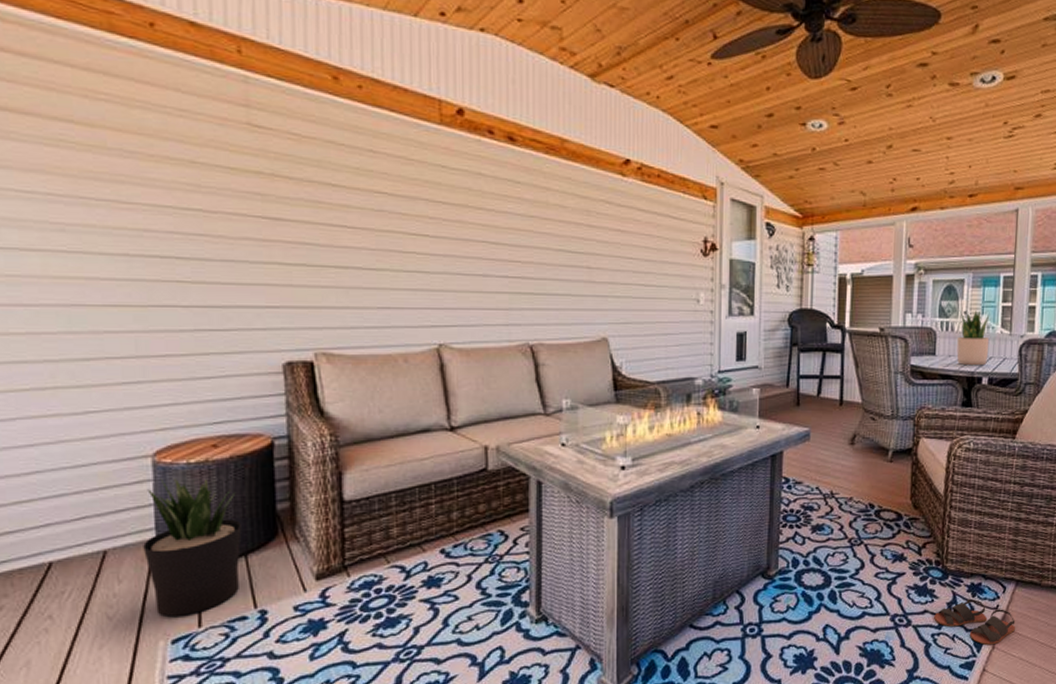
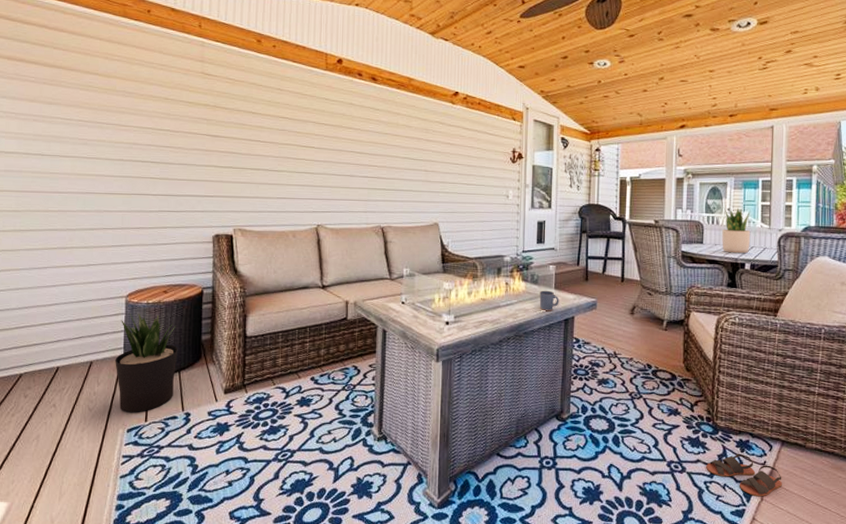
mug: none [740,420,765,446] -> present [539,290,559,312]

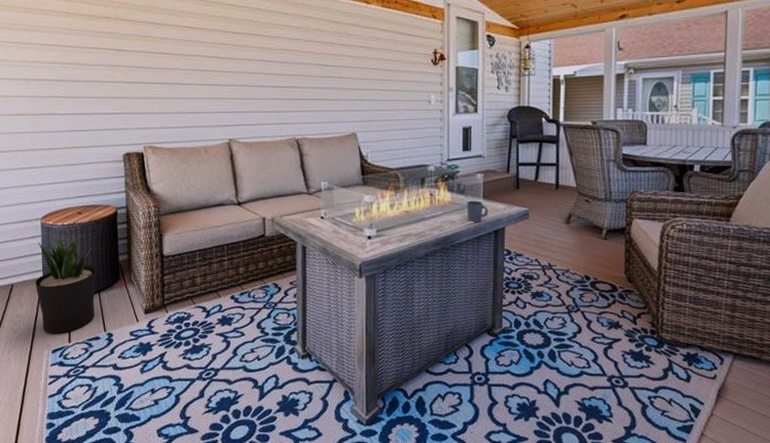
sandal: present [706,453,782,497] -> none [650,367,734,412]
planter: present [722,208,750,254] -> none [668,104,700,155]

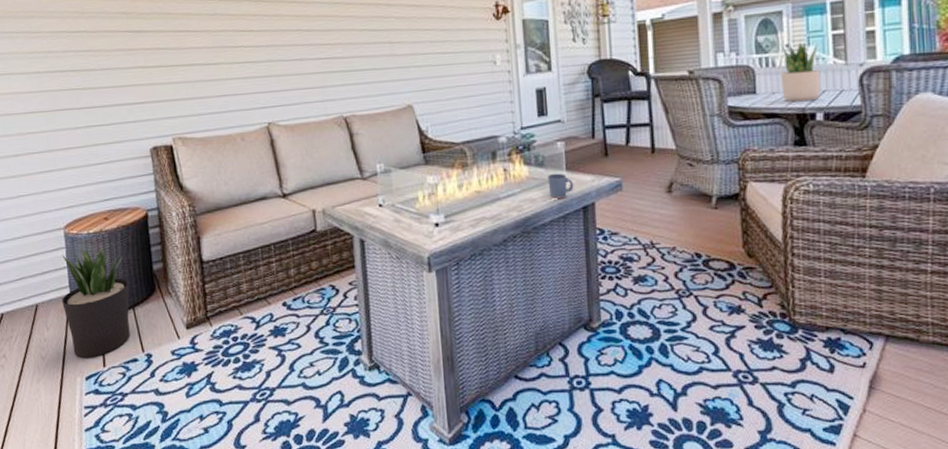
planter: none [668,104,700,155] -> present [781,42,820,102]

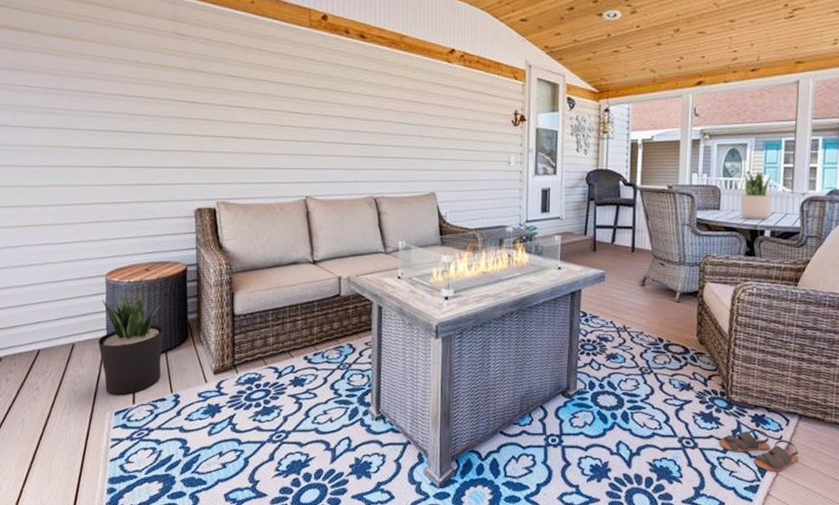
mug: present [547,173,574,199] -> none [544,262,565,284]
sandal: none [785,355,890,408] -> present [719,428,799,472]

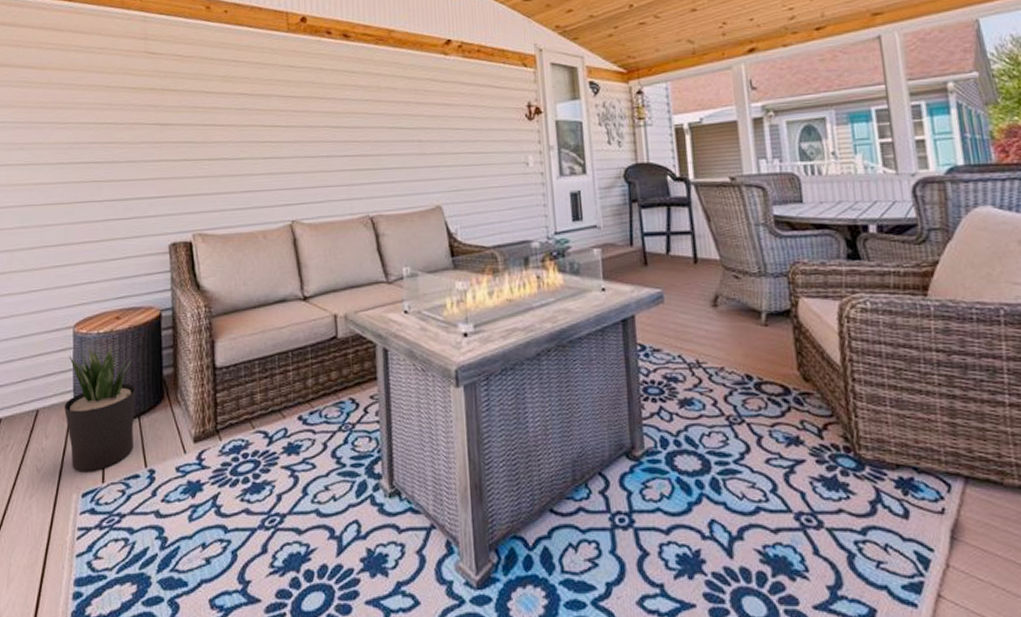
sandal: present [719,428,799,472] -> none [853,497,976,562]
planter: present [740,171,771,220] -> none [828,150,872,213]

